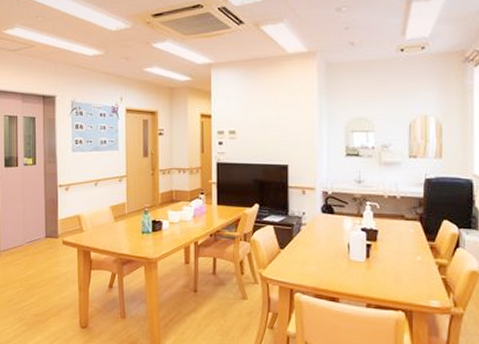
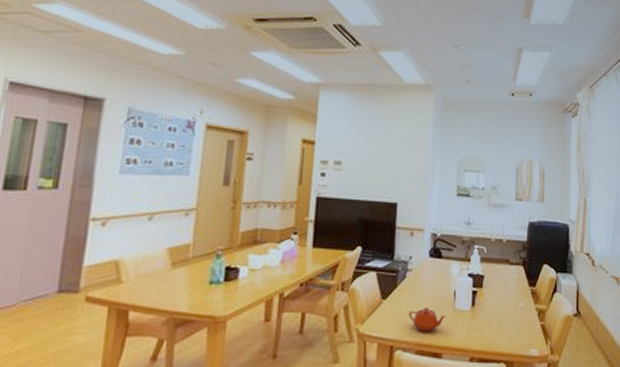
teapot: none [305,257,341,279] -> present [408,308,446,333]

